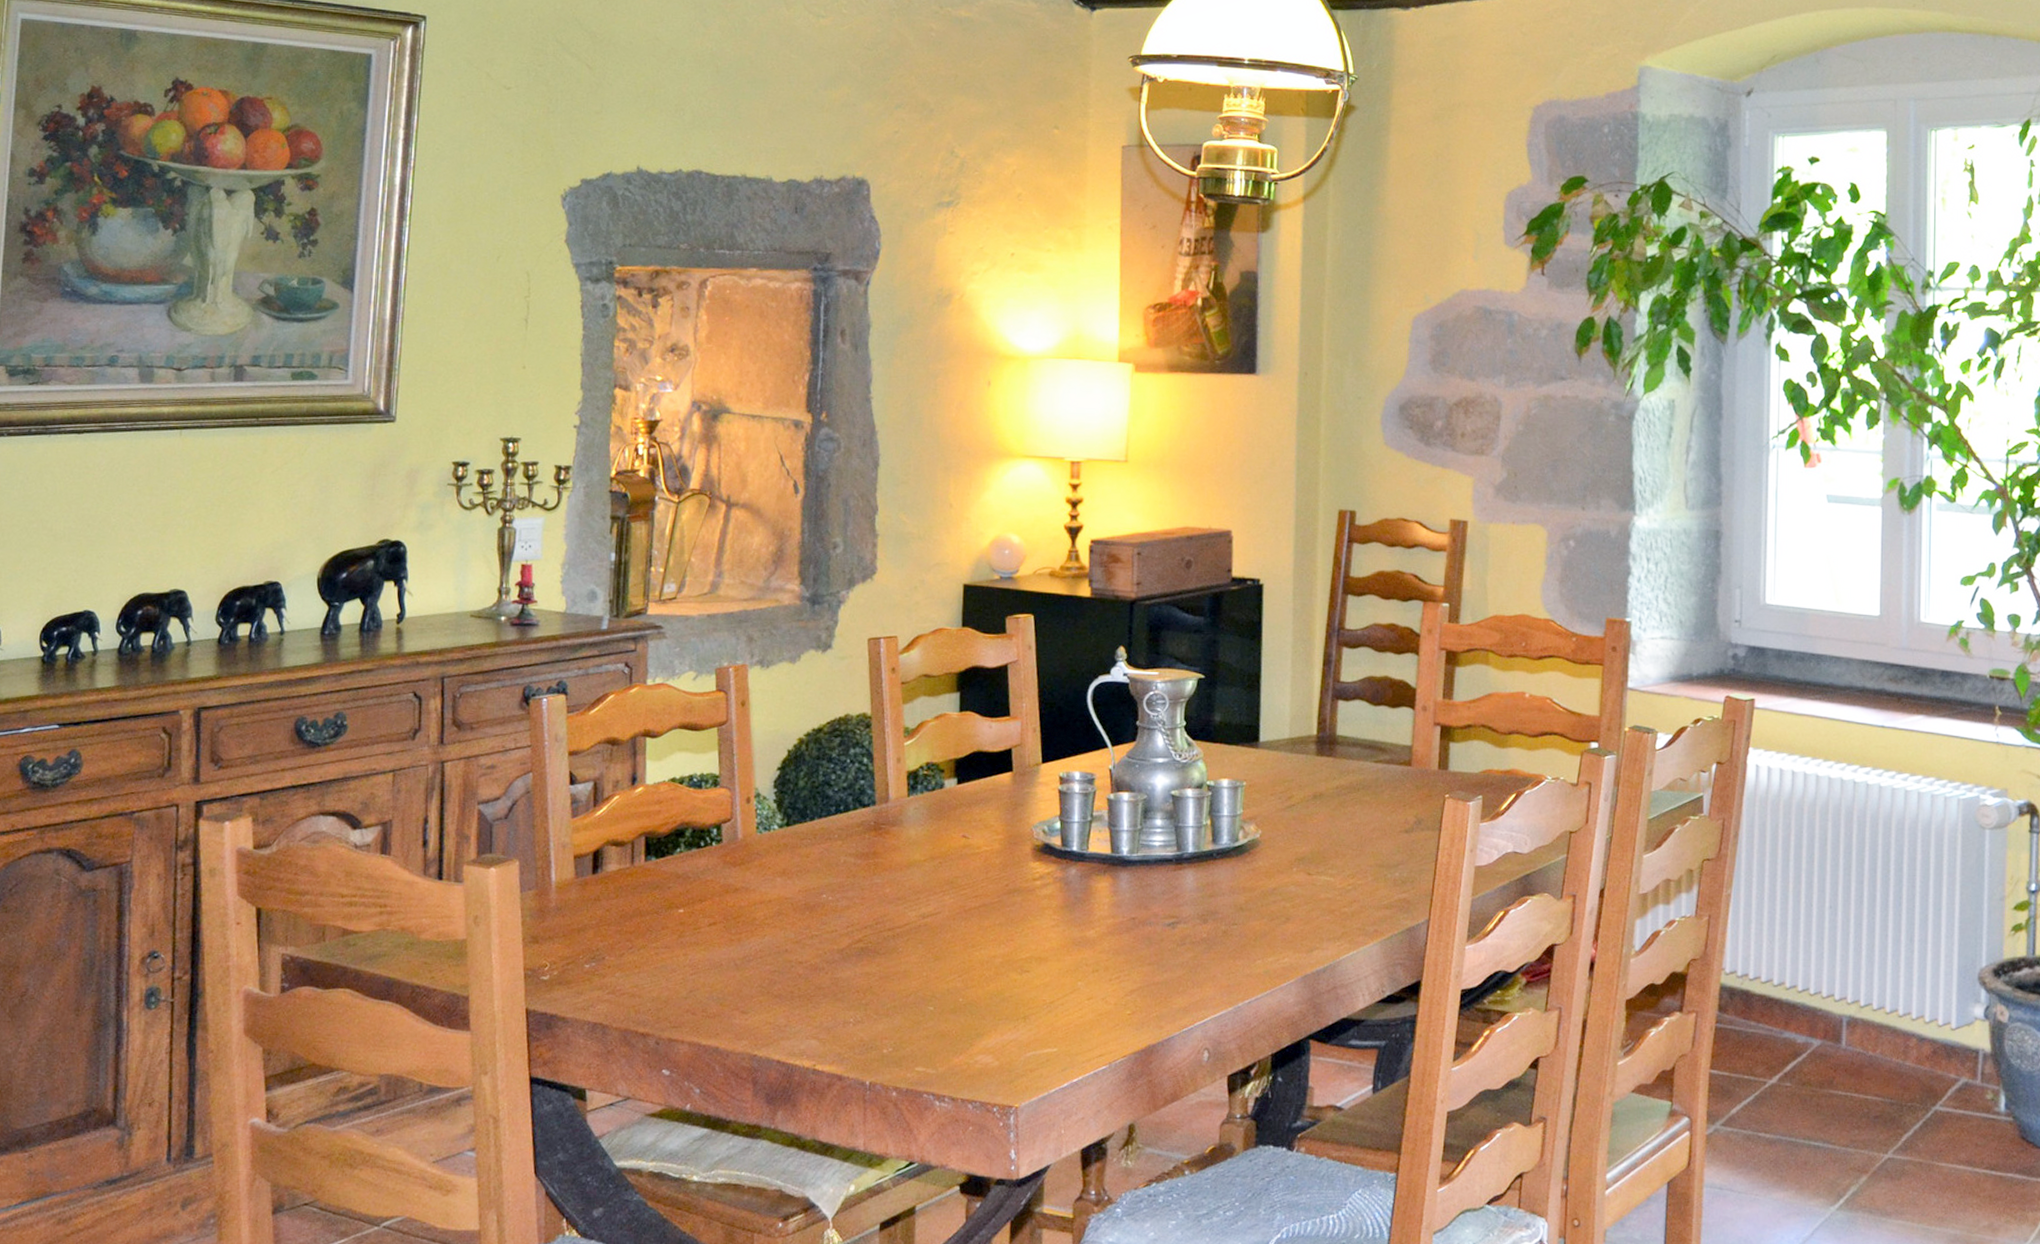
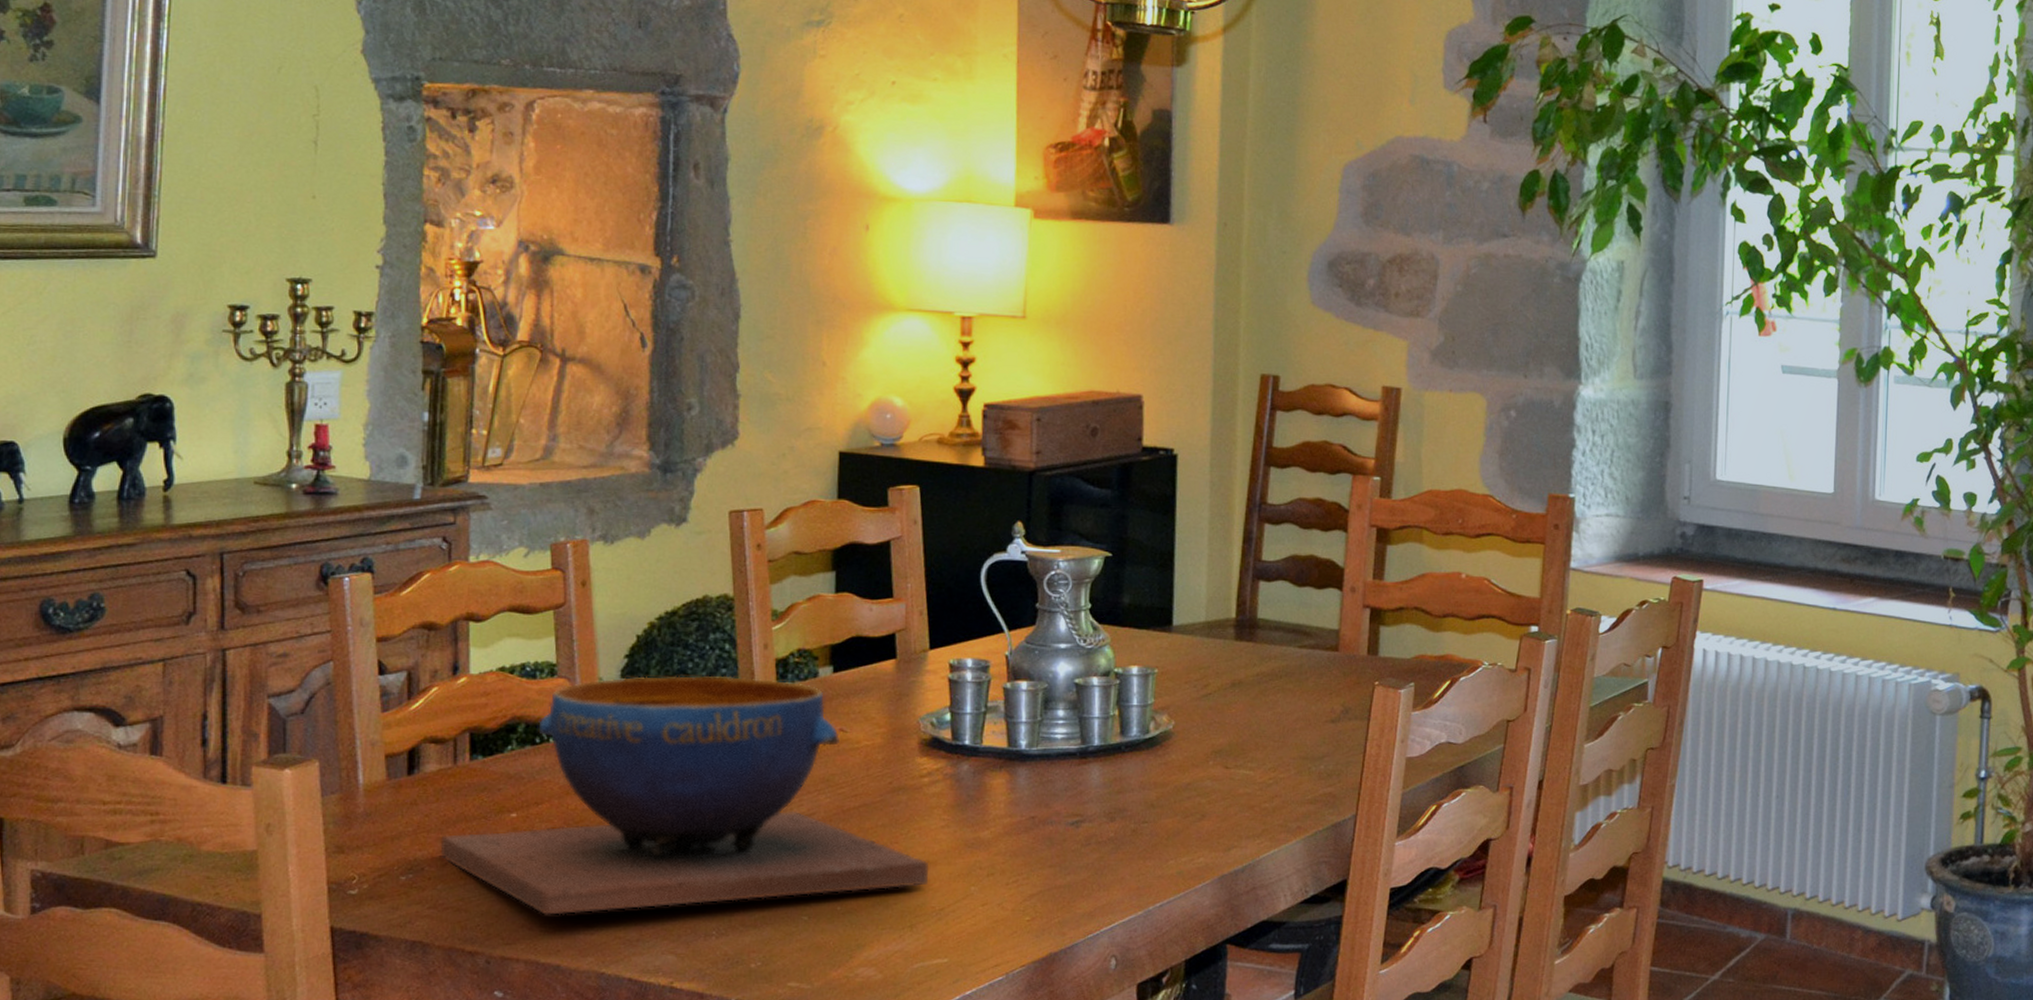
decorative bowl: none [618,786,1041,1002] -> present [440,676,929,915]

